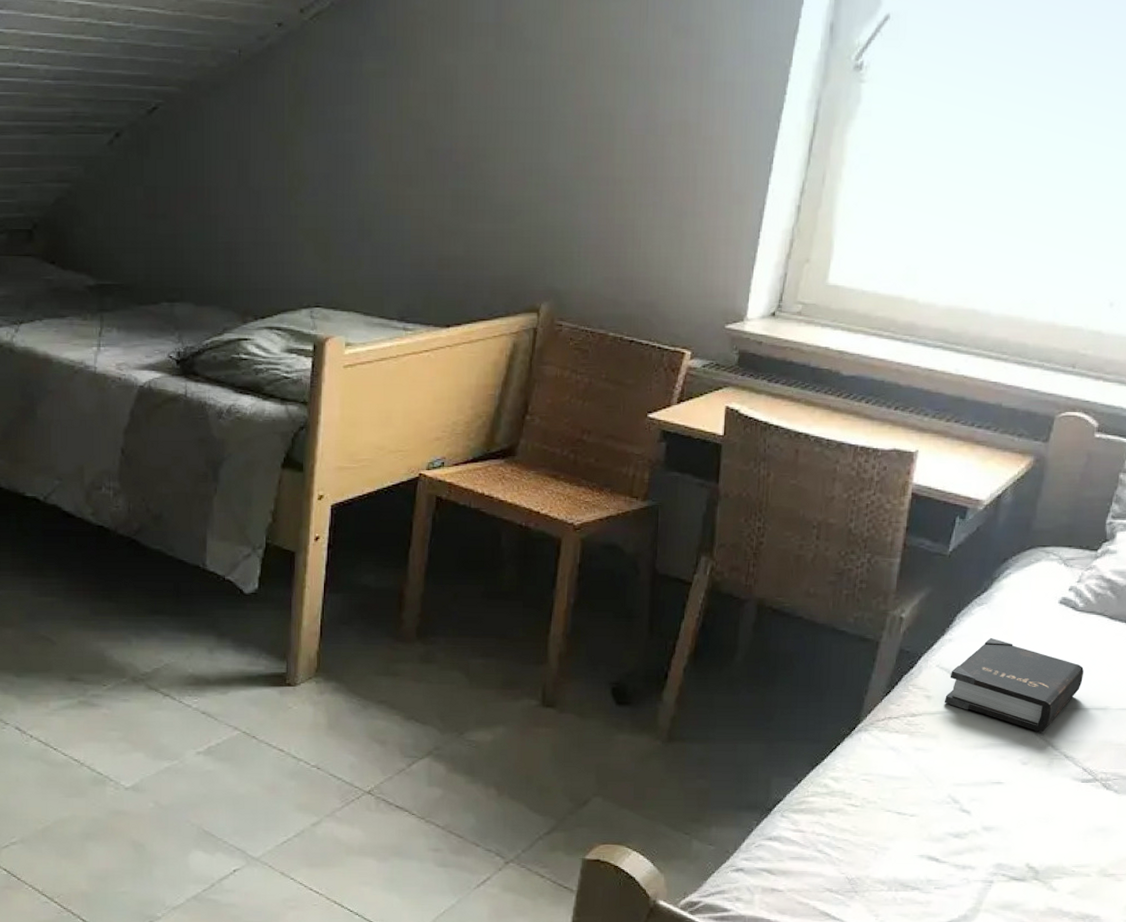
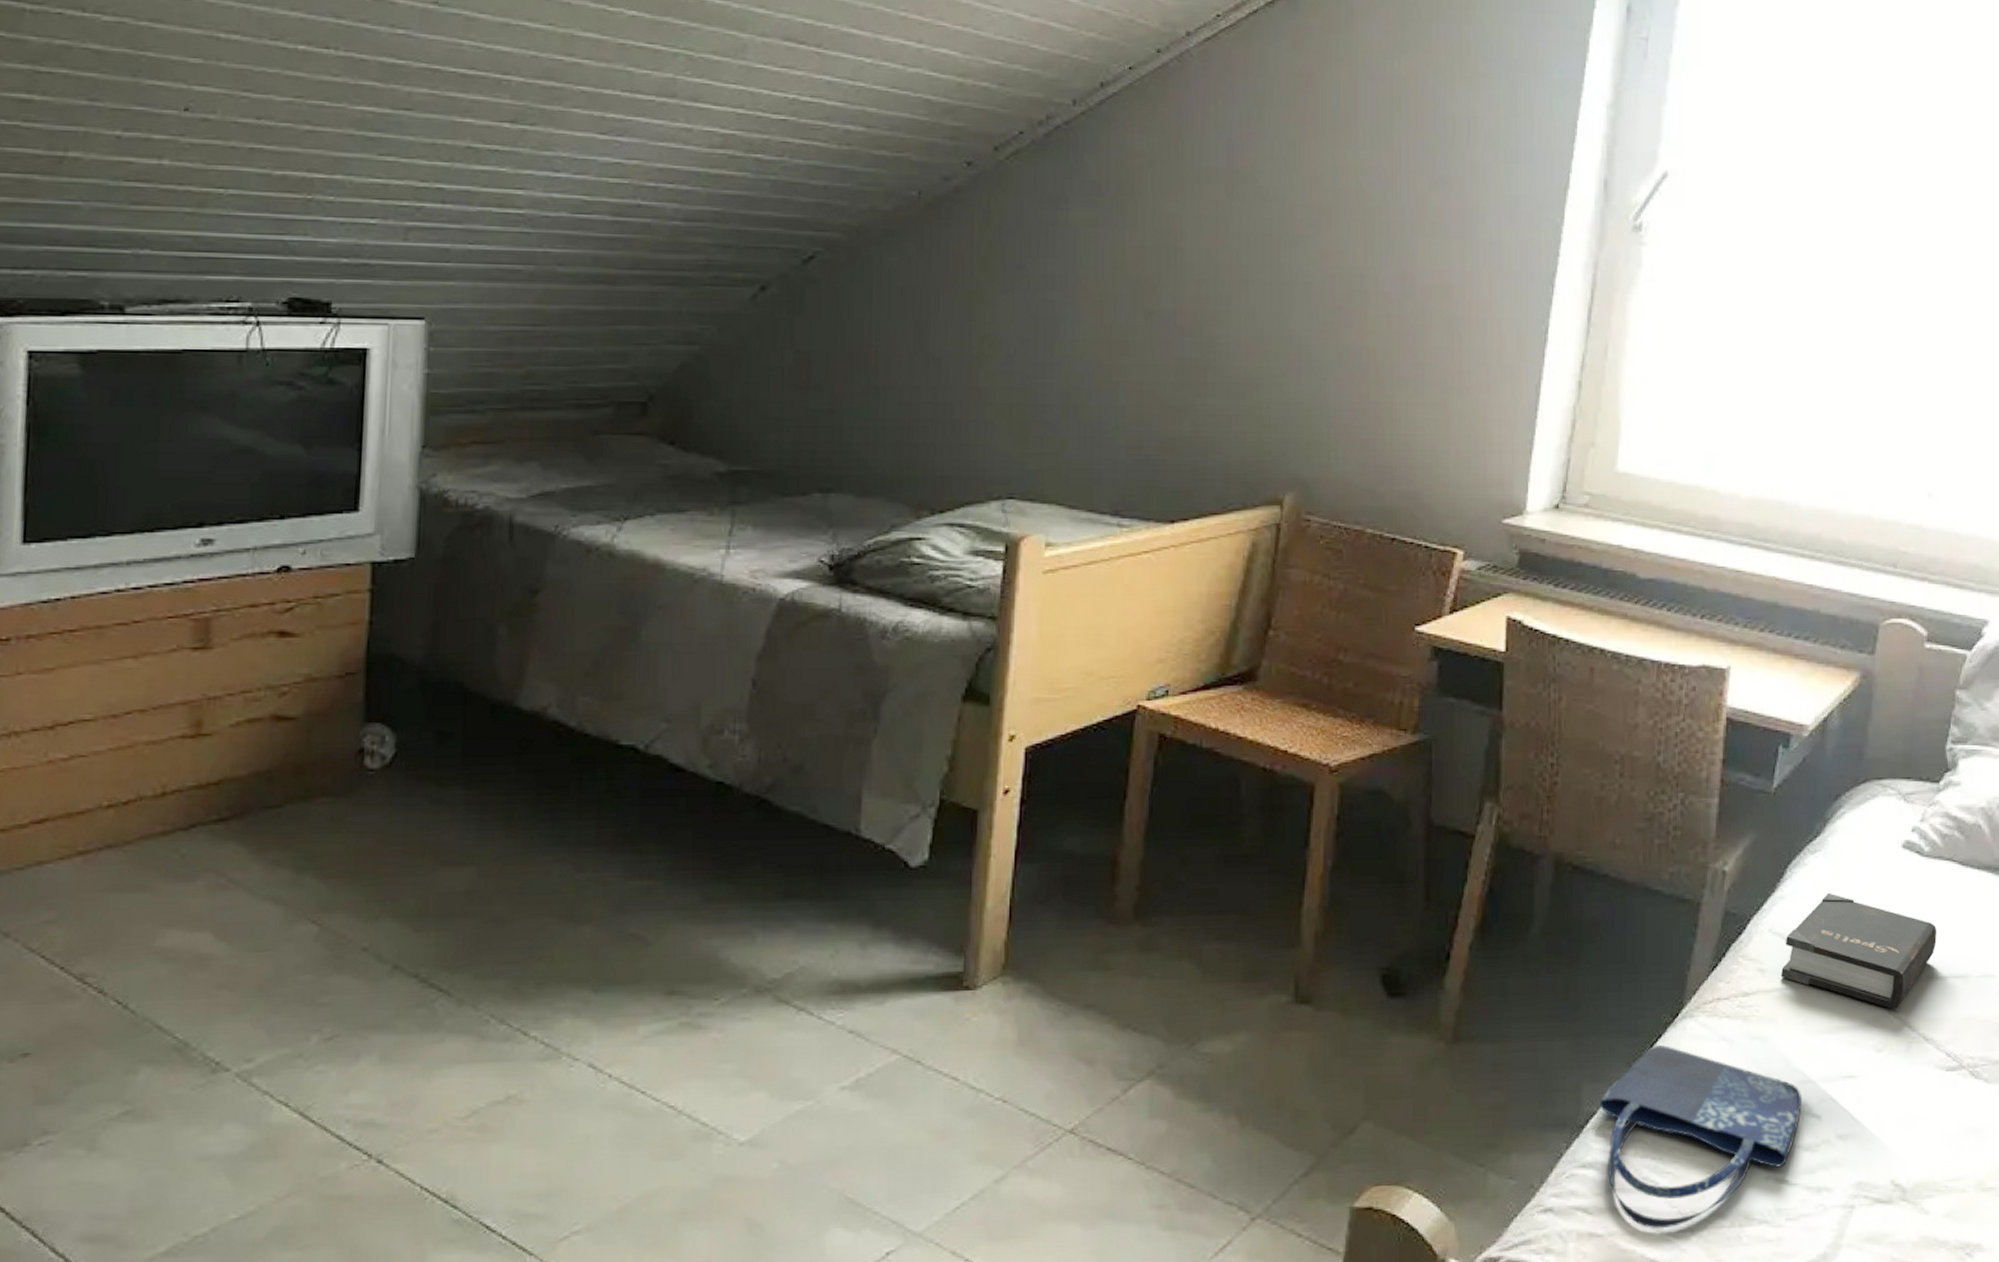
shopping bag: none [784,751,955,889] -> present [1598,1045,1802,1229]

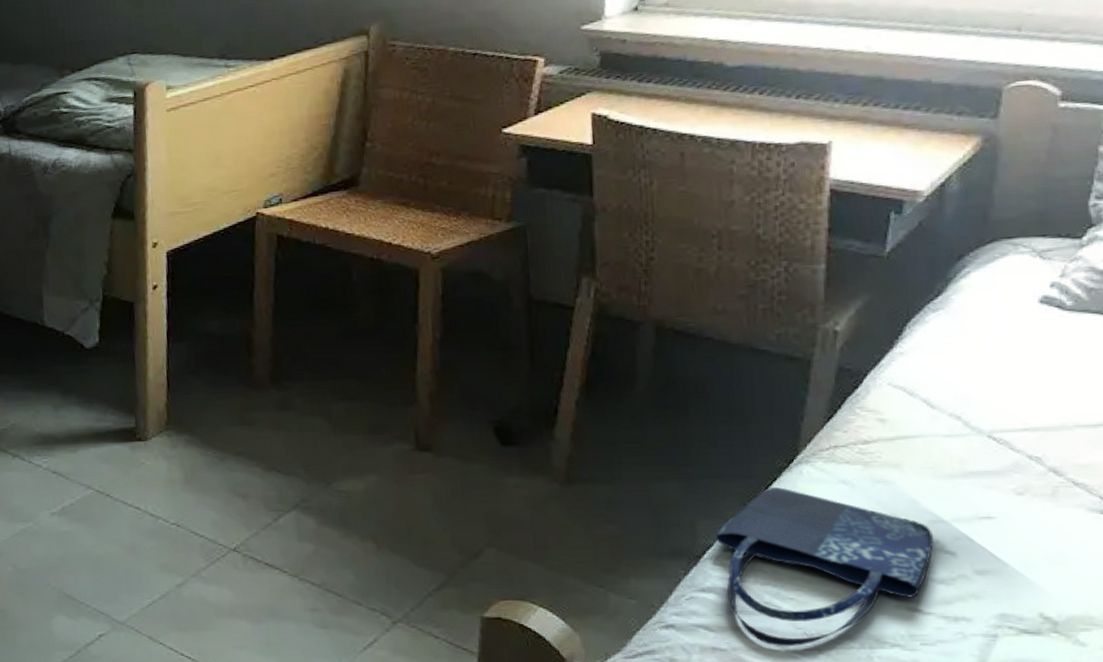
hardback book: present [1780,892,1937,1009] -> none [903,347,1085,455]

